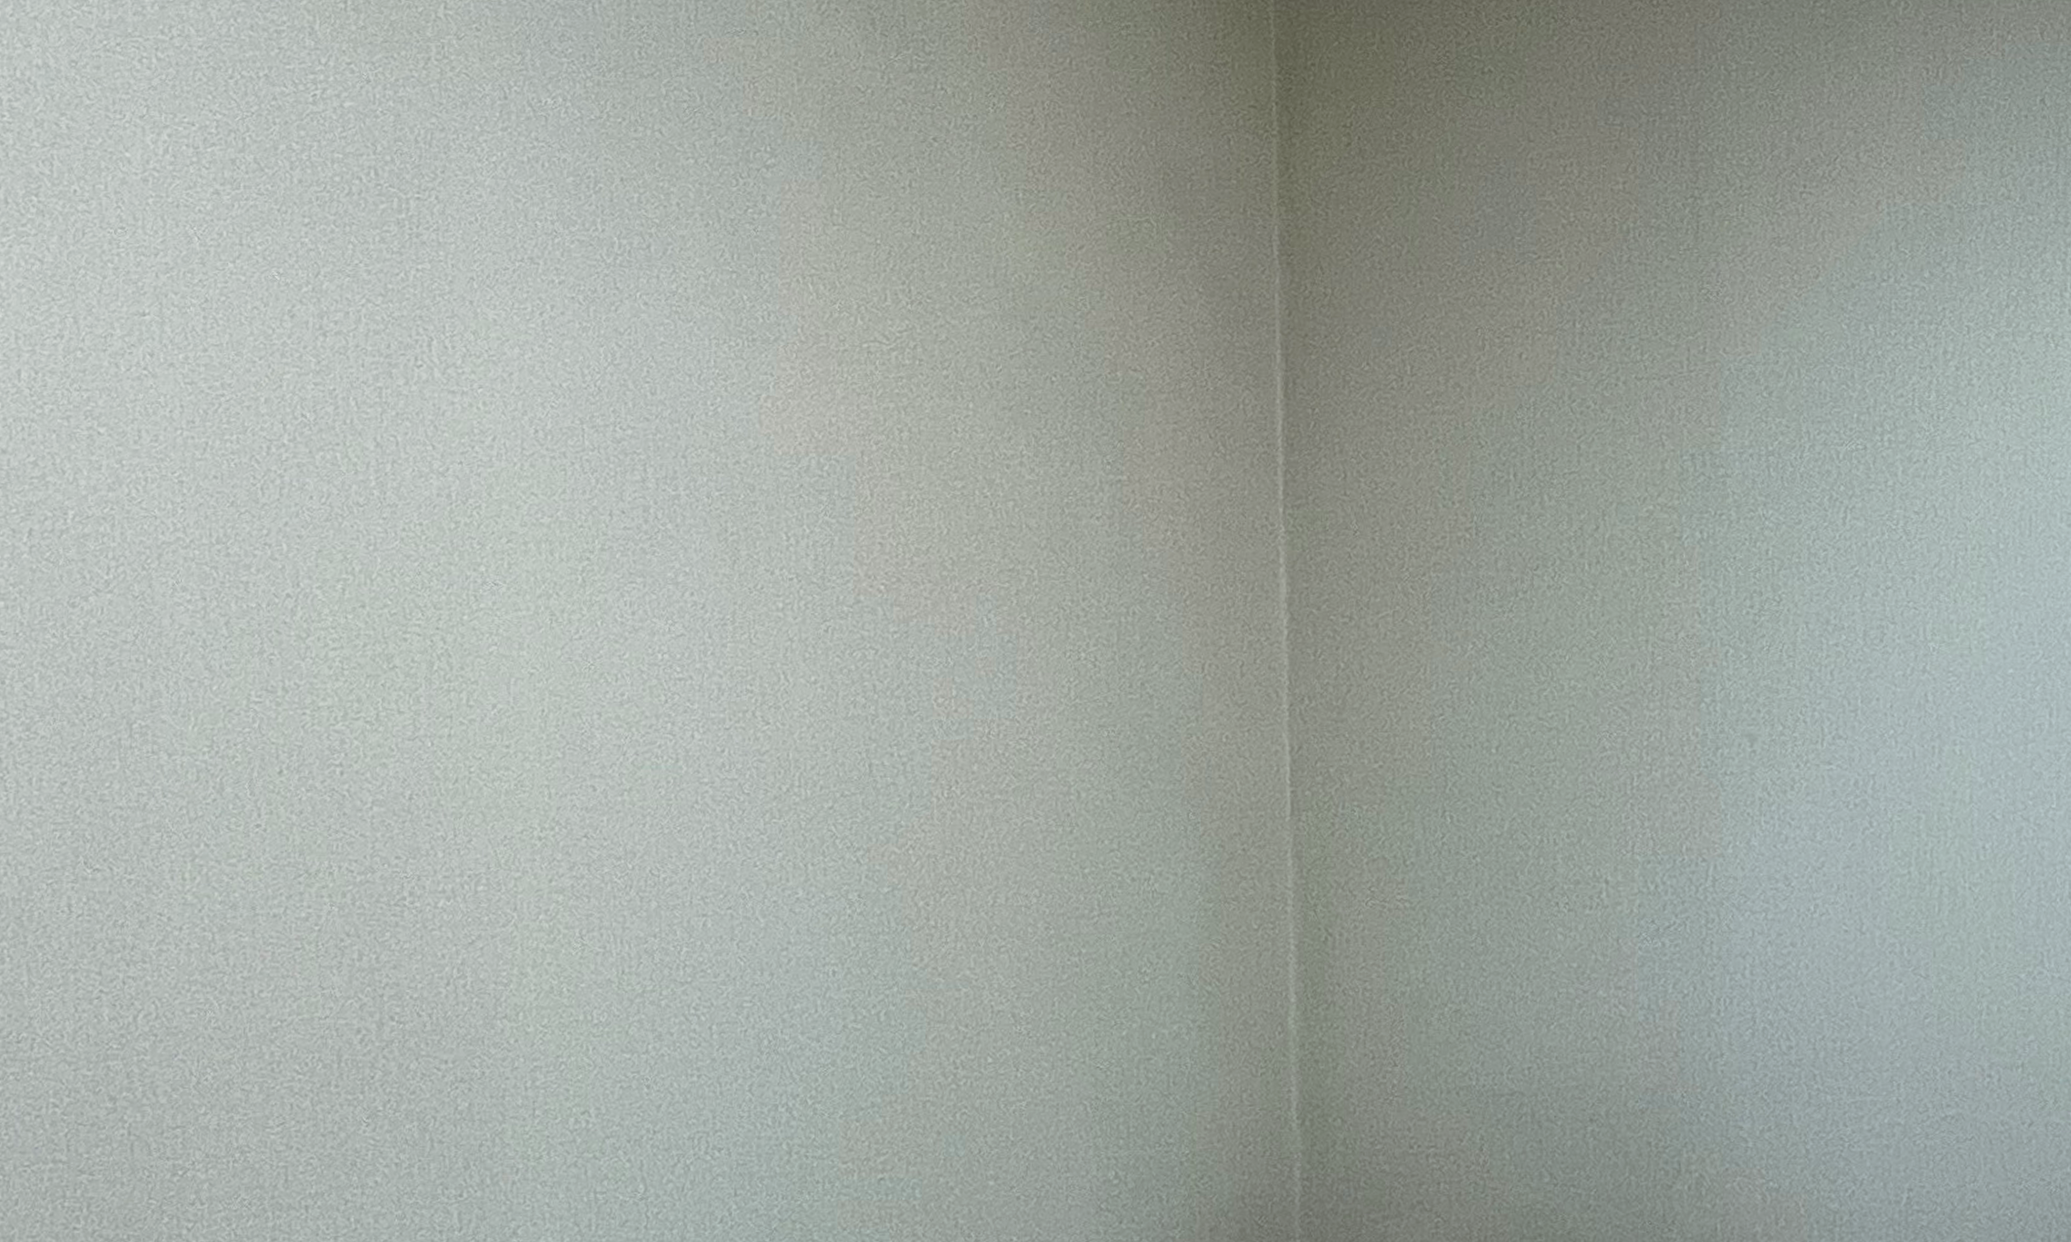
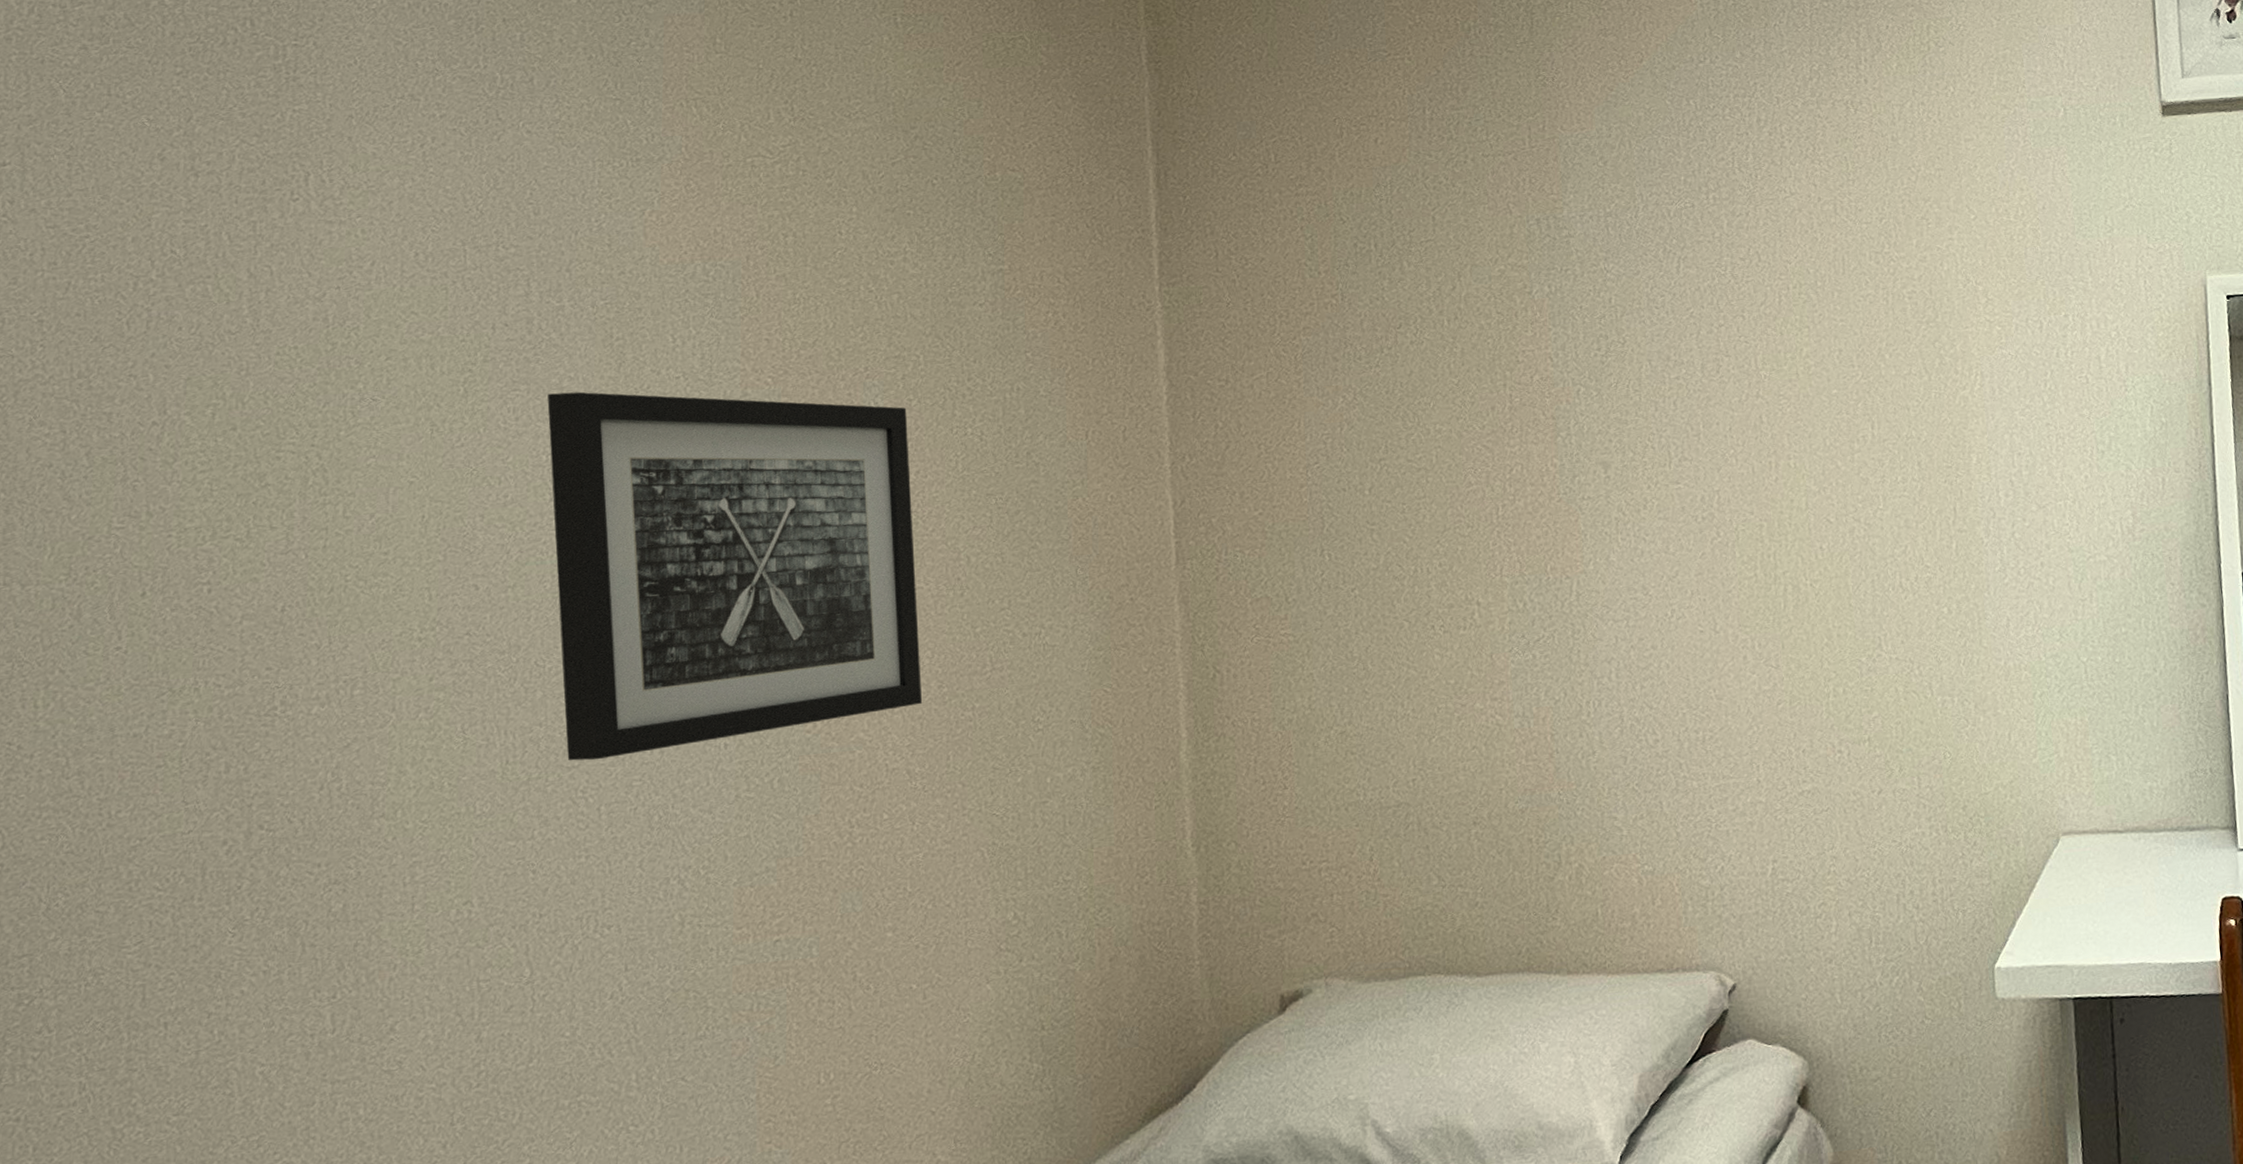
wall art: none [663,588,1029,977] -> present [547,391,923,761]

